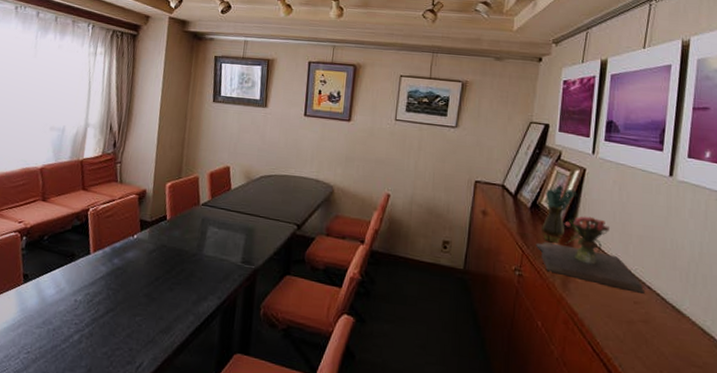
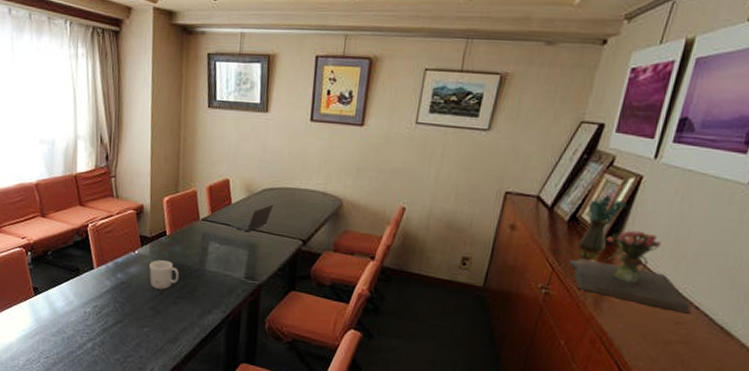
mug: none [146,244,177,275] -> present [149,260,180,290]
laptop computer: none [228,190,270,217] -> present [229,204,273,232]

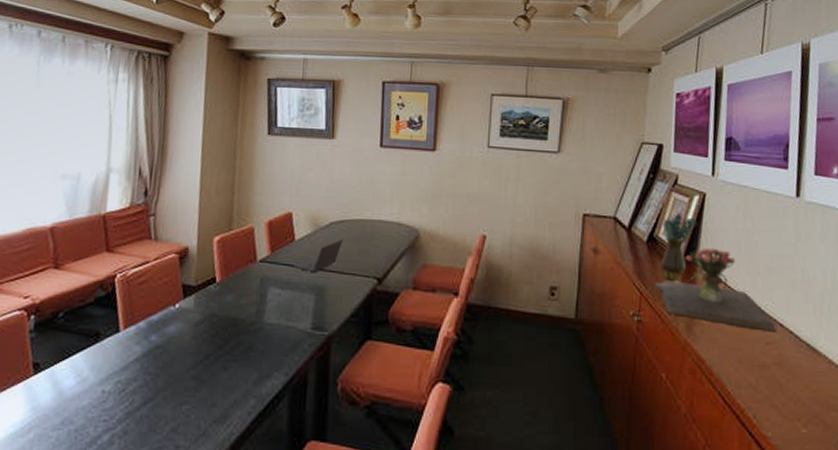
mug: present [149,260,180,290] -> none [192,314,231,352]

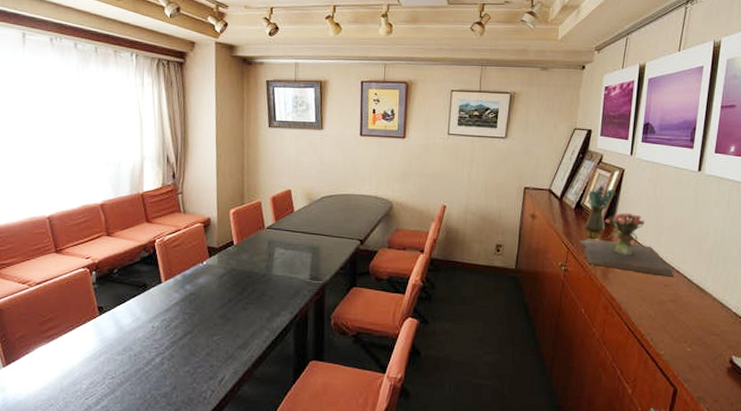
laptop computer: present [292,239,343,273] -> none [293,210,332,237]

